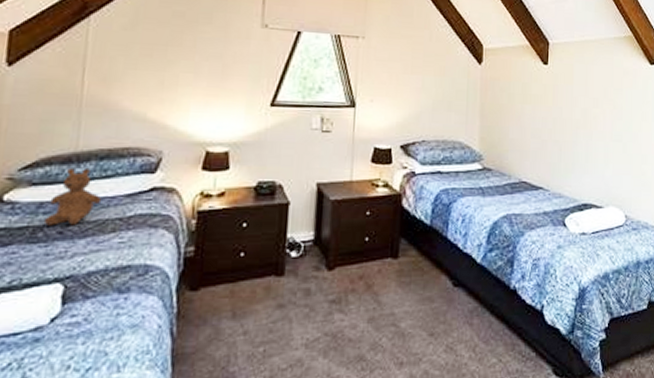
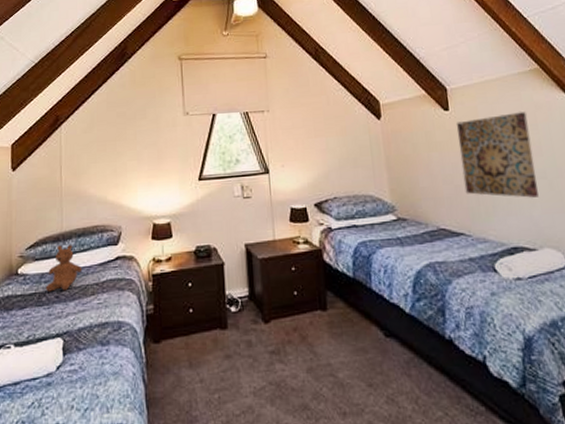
wall art: none [550,75,615,159] -> present [456,112,539,198]

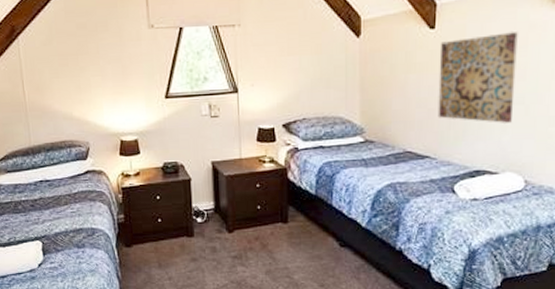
teddy bear: present [45,244,83,292] -> none [20,157,54,201]

